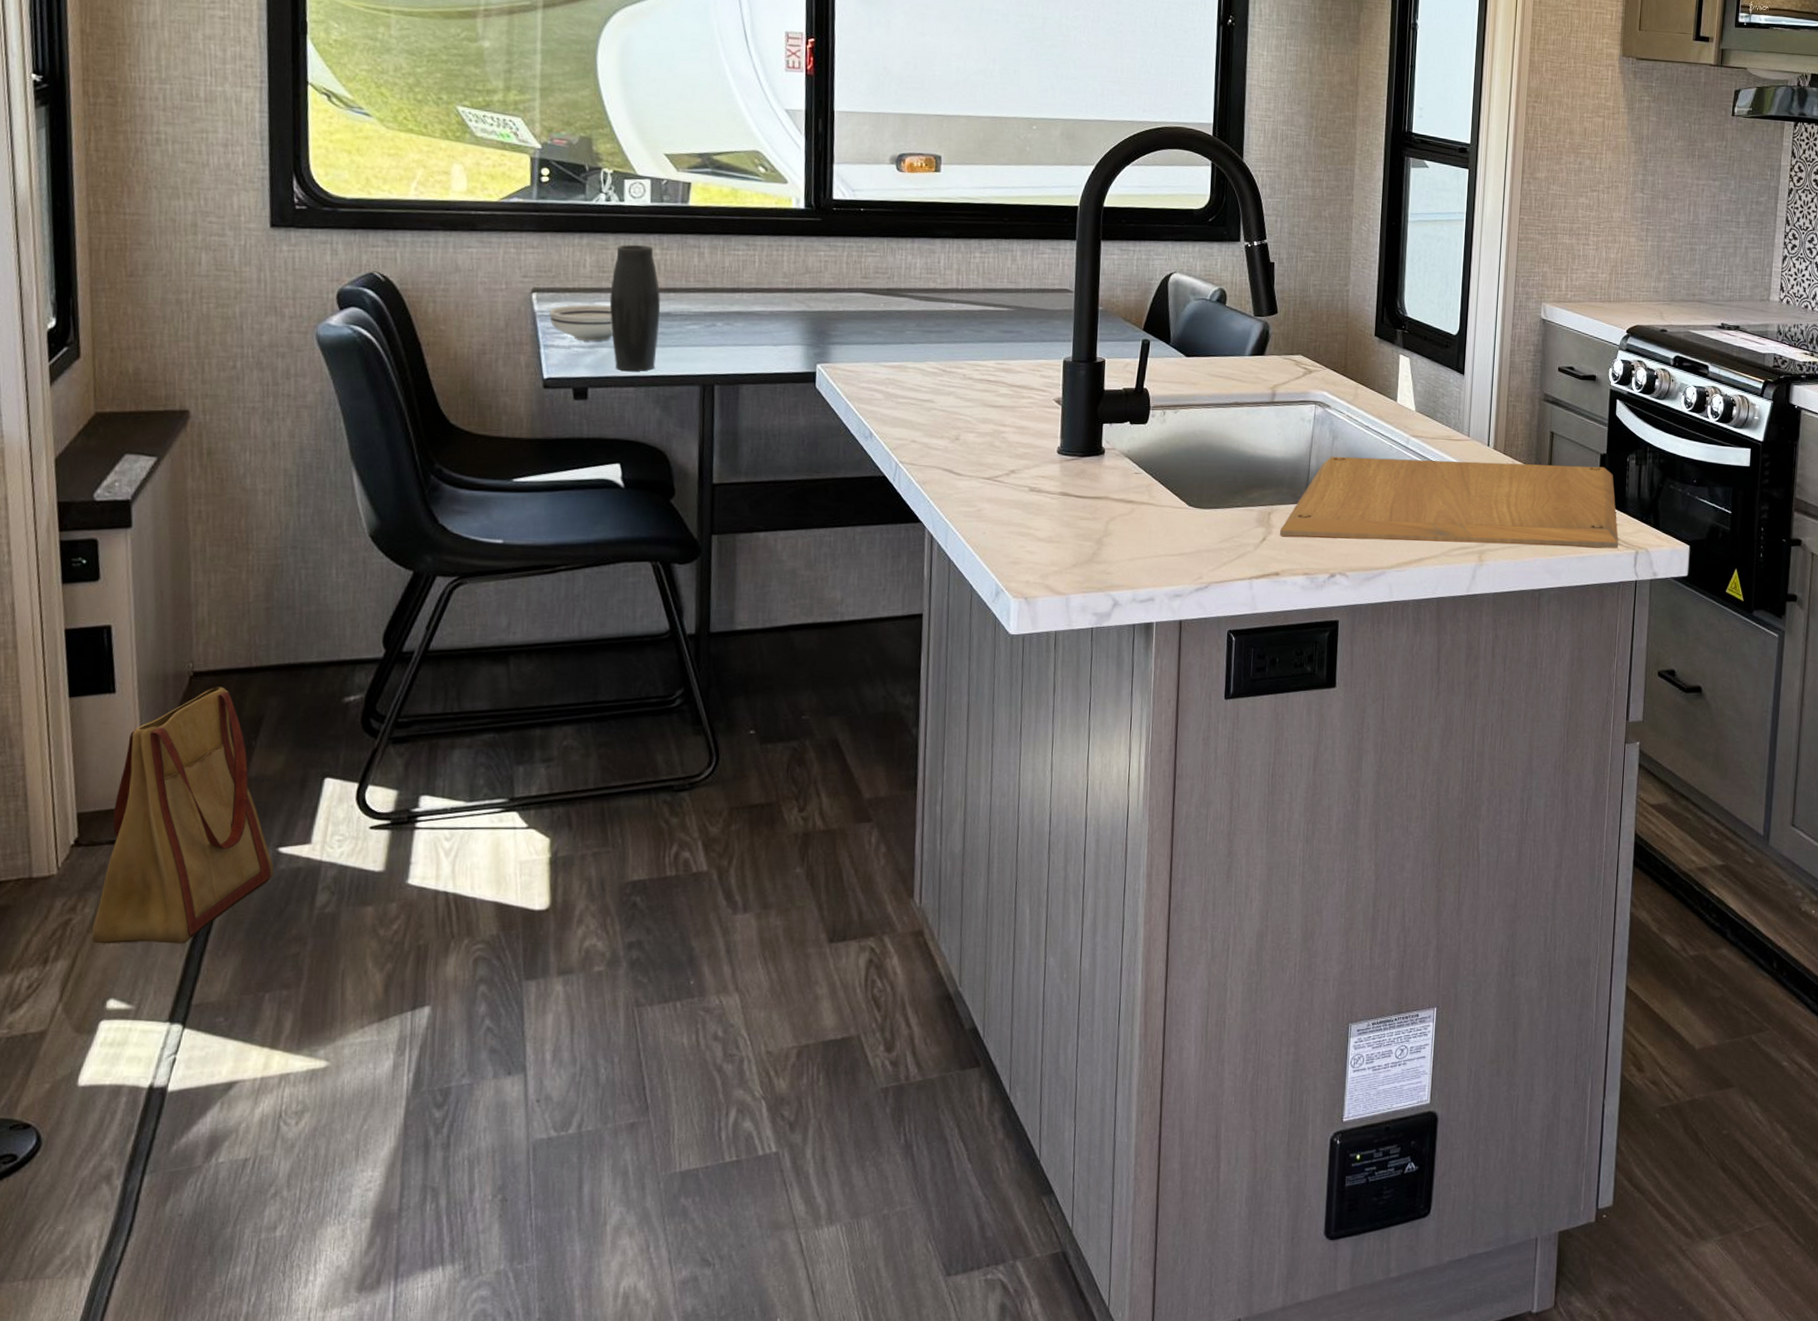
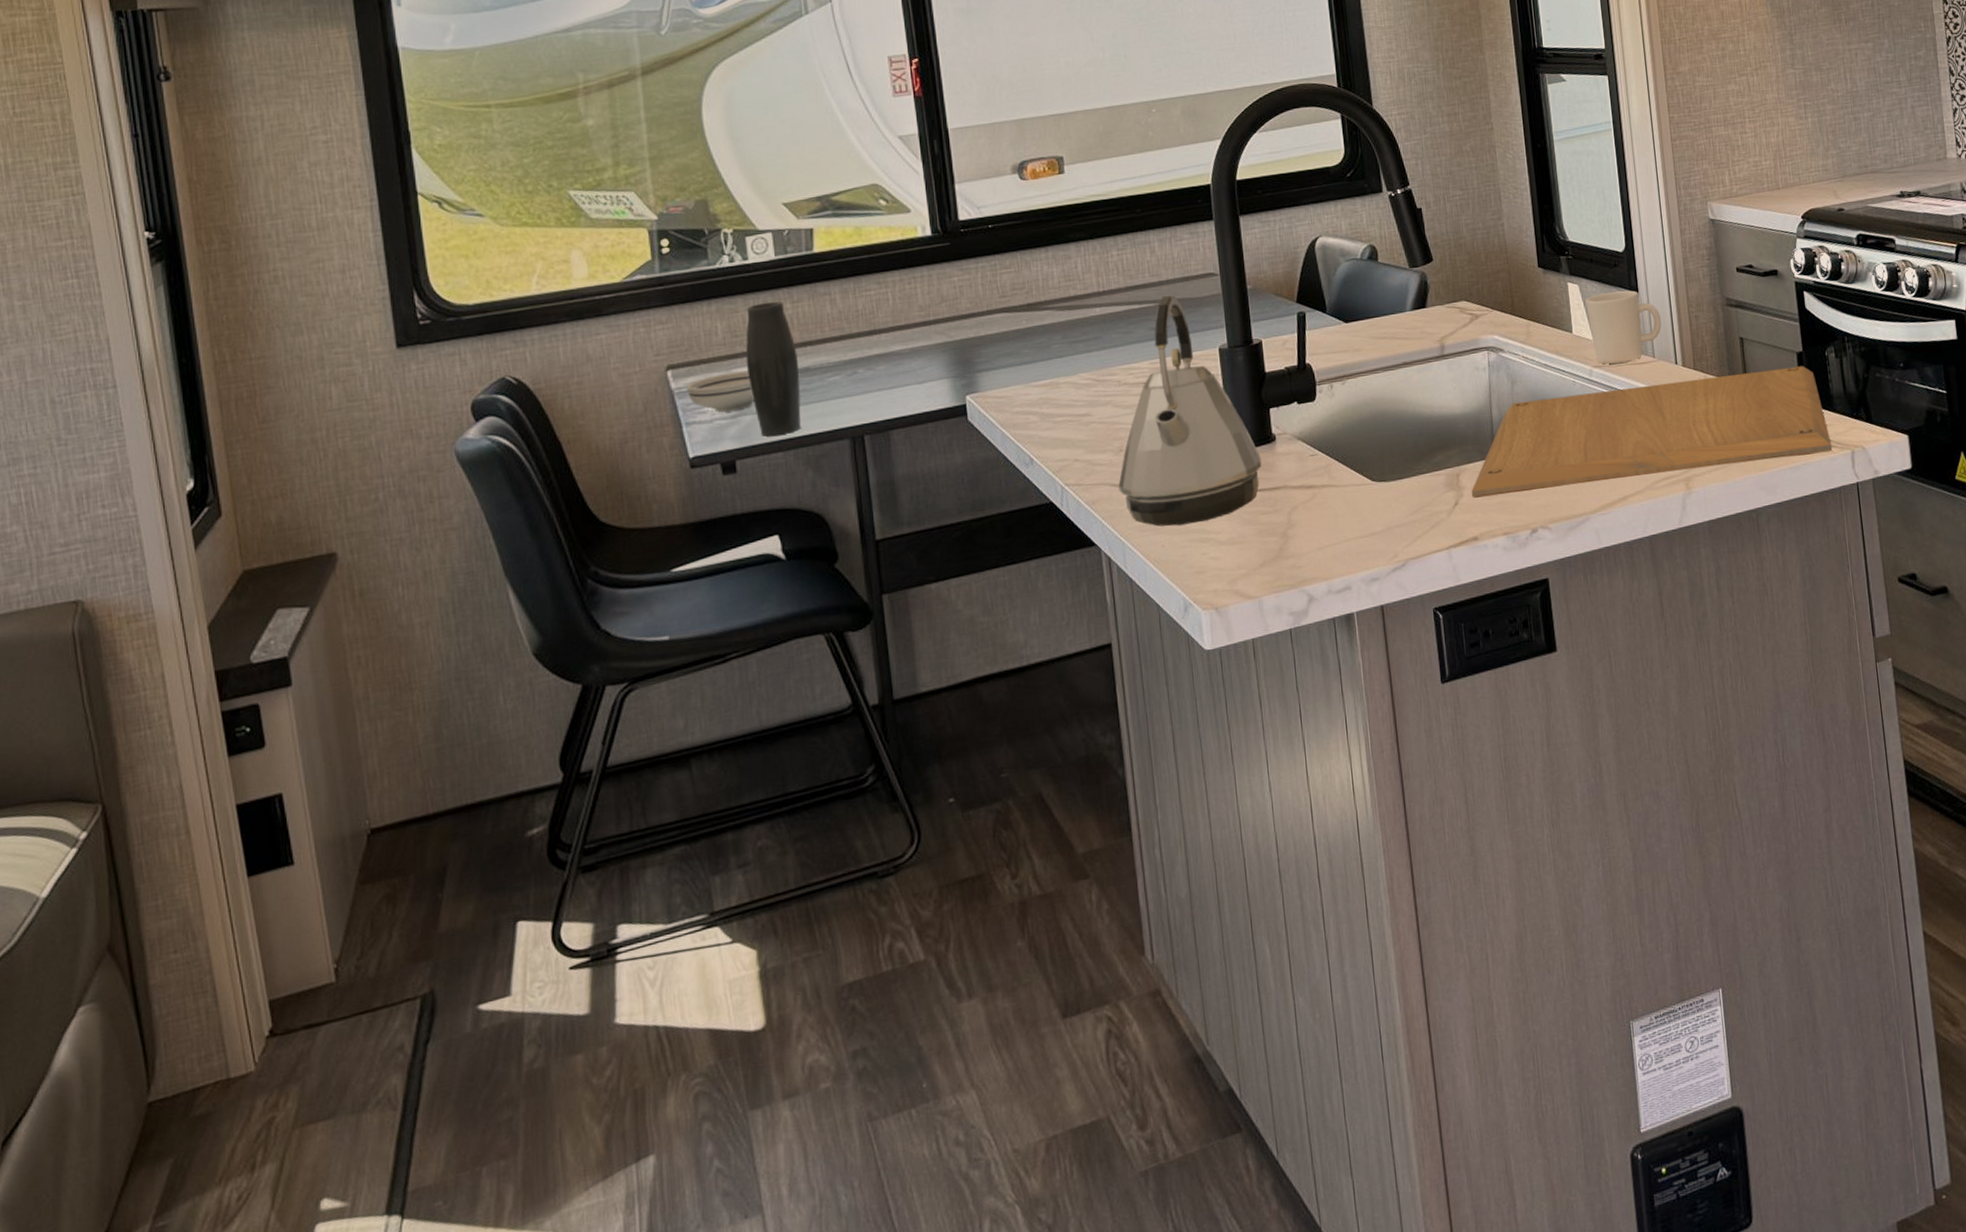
shopping bag: present [91,686,274,944] -> none [296,840,477,1140]
kettle: none [950,303,1088,518] -> present [1118,295,1262,527]
mug: none [1413,369,1481,437] -> present [1585,290,1662,364]

